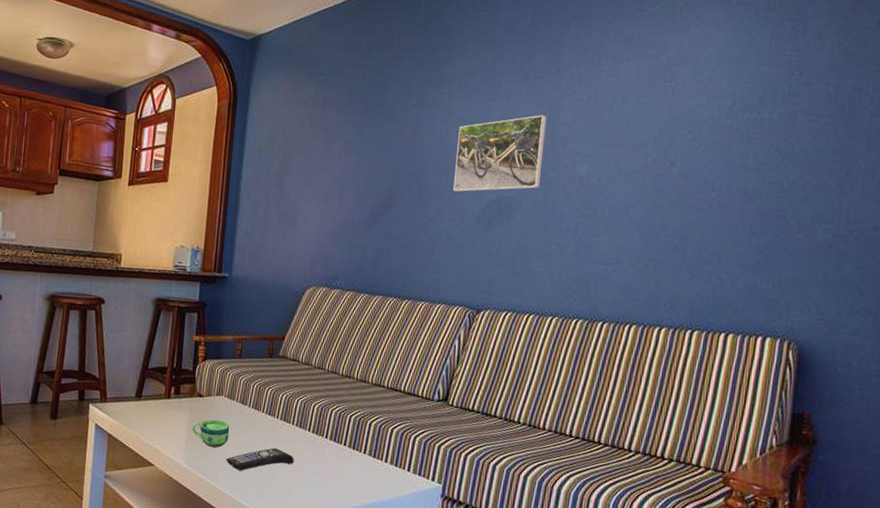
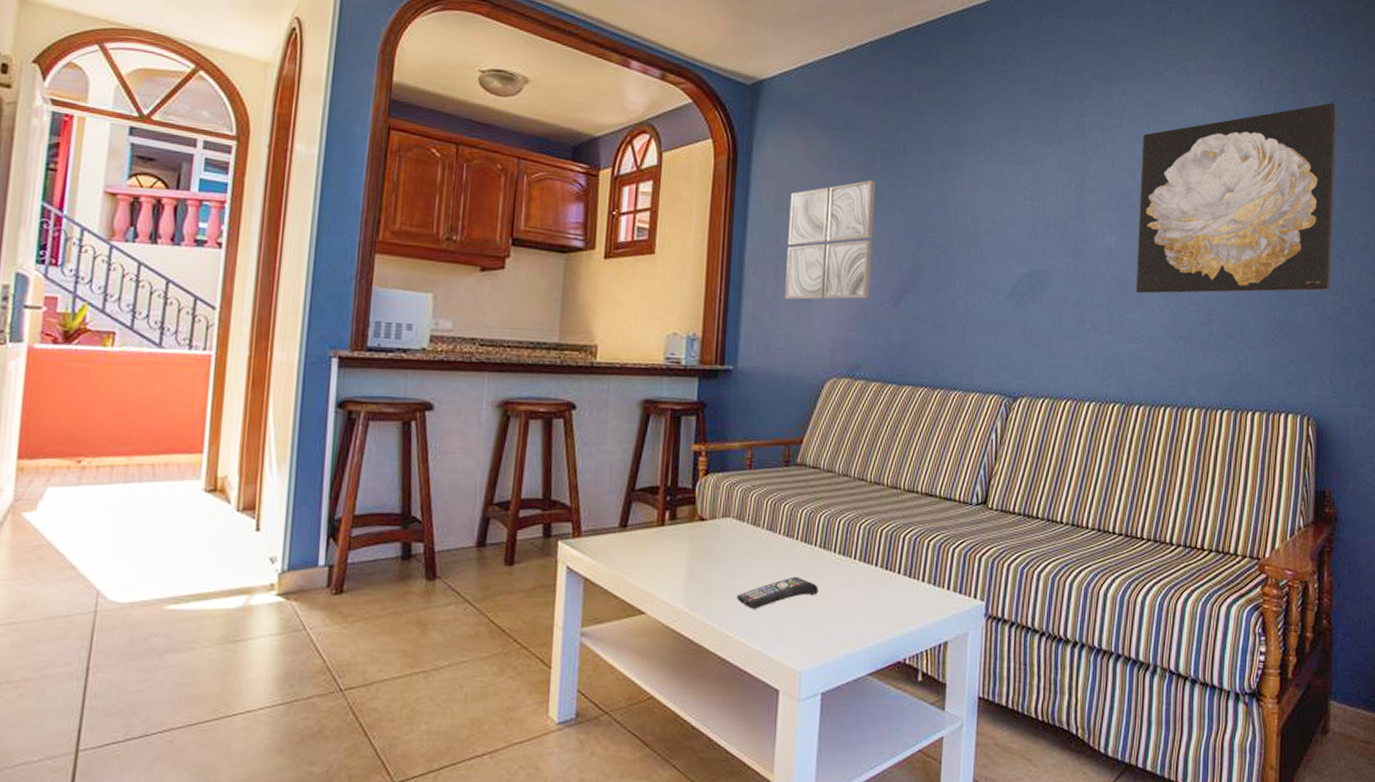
cup: present [191,419,230,448] -> none [692,548,740,583]
wall art: none [273,117,357,220] -> present [785,179,876,300]
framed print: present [452,115,547,192] -> none [982,181,1074,265]
wall art: none [605,30,846,219] -> present [1135,103,1337,294]

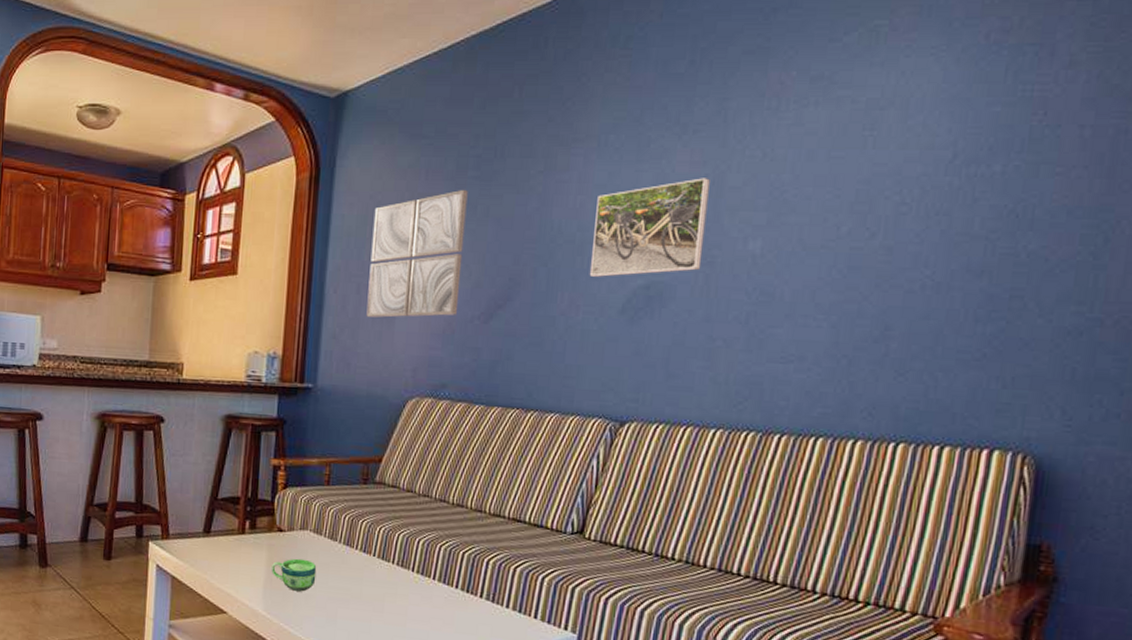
cup: none [692,548,740,583] -> present [270,558,317,592]
remote control: present [736,576,818,609] -> none [312,591,395,619]
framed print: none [982,181,1074,265] -> present [589,178,710,277]
wall art: present [1135,103,1337,294] -> none [784,54,1108,306]

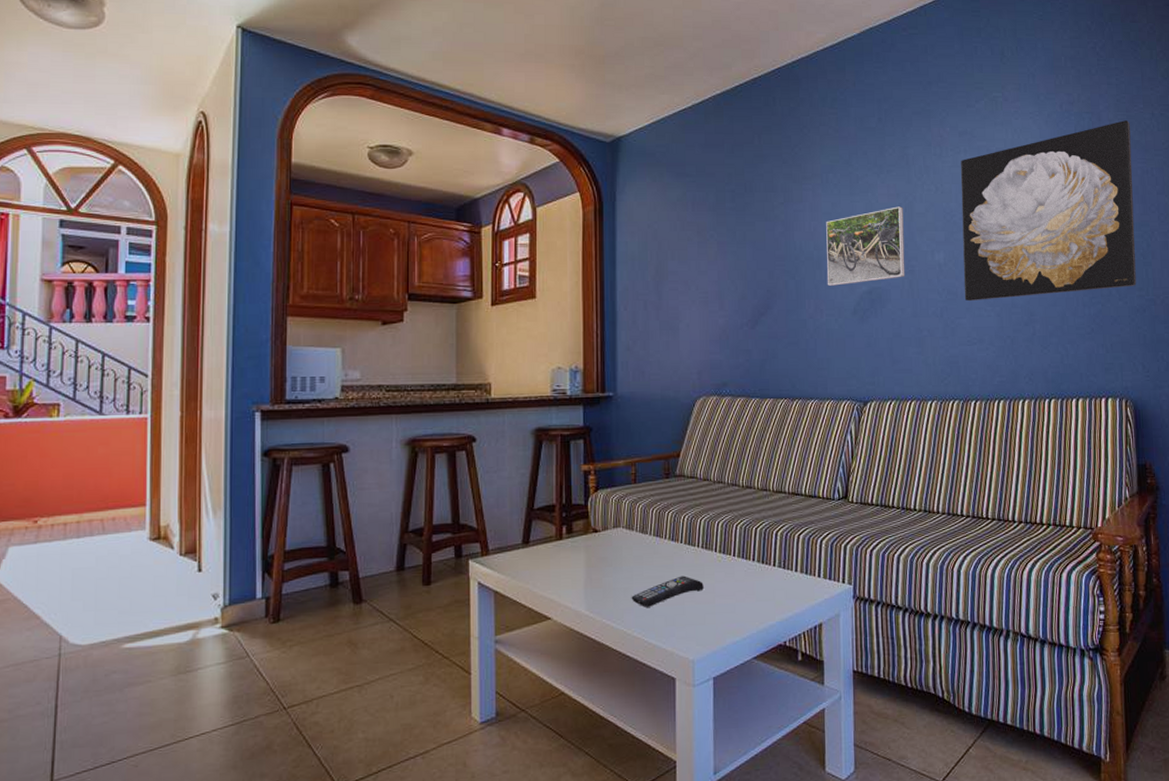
cup: present [270,558,317,592] -> none [589,555,632,587]
remote control: none [312,591,395,619] -> present [631,575,704,607]
wall art: present [366,189,468,318] -> none [653,218,730,329]
wall art: none [784,54,1108,306] -> present [960,120,1137,302]

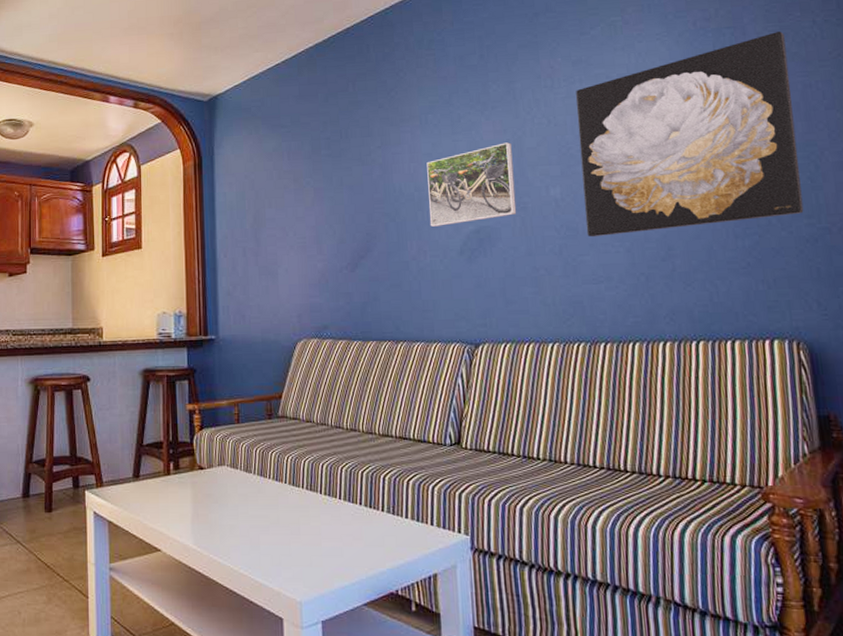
remote control: present [631,575,704,607] -> none [237,516,309,545]

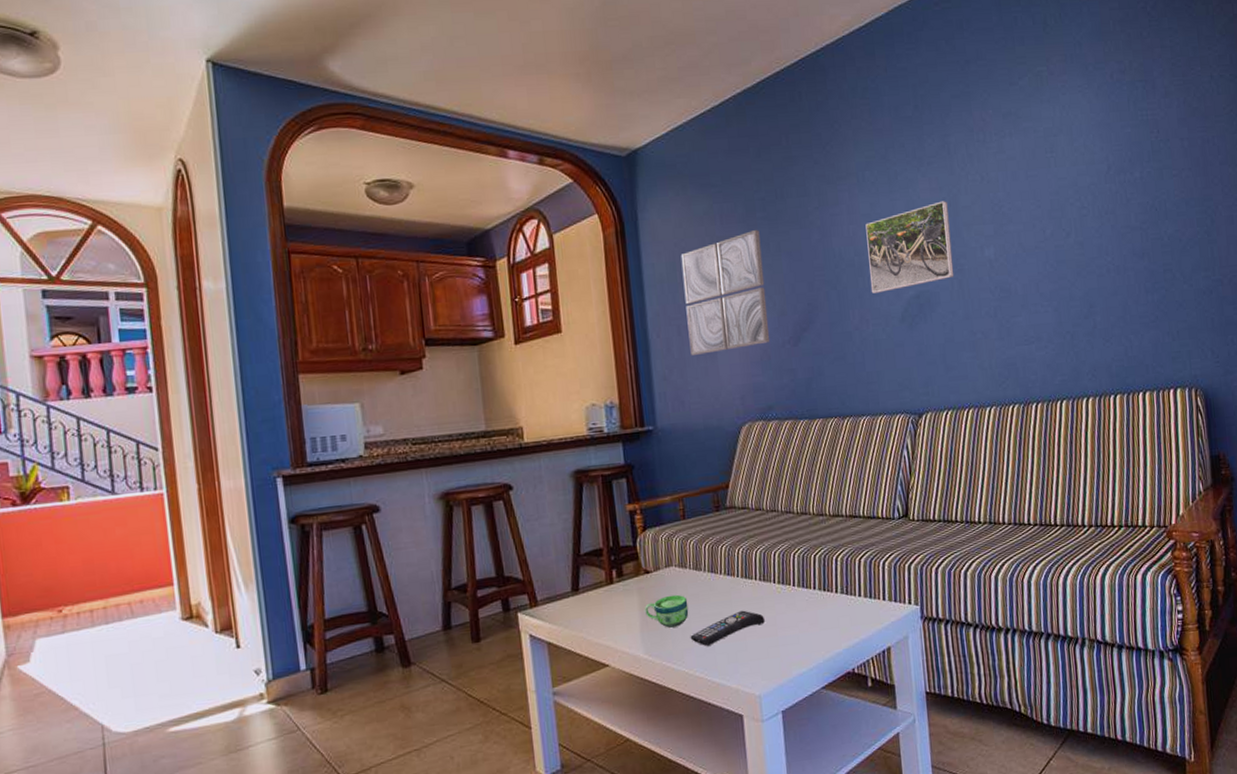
cup: none [196,492,237,523] -> present [644,594,689,628]
remote control: none [237,516,309,545] -> present [690,610,765,646]
wall art: none [250,165,329,275] -> present [680,229,770,355]
wall art: present [575,31,804,237] -> none [1006,86,1202,298]

